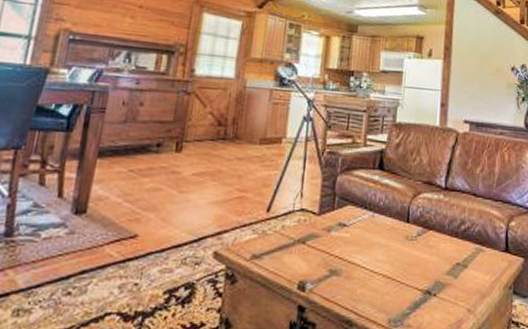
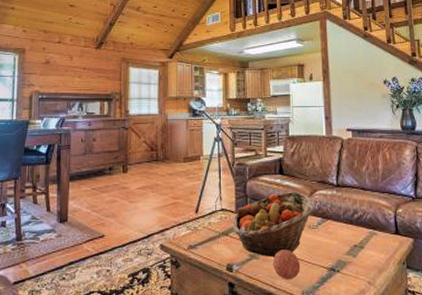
fruit basket: none [312,192,417,275] -> present [232,192,315,258]
decorative ball: none [356,265,391,303] -> present [272,250,301,279]

